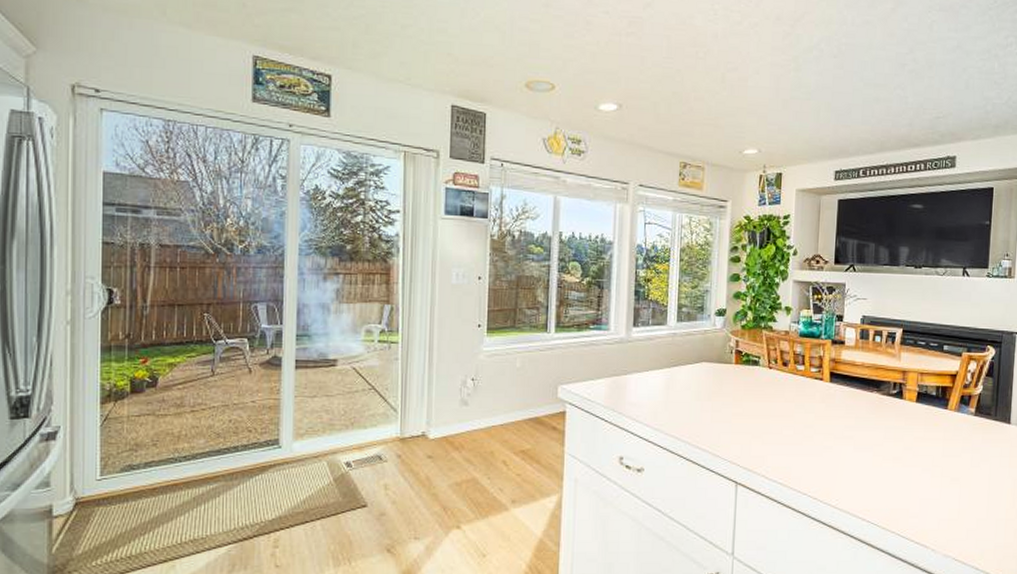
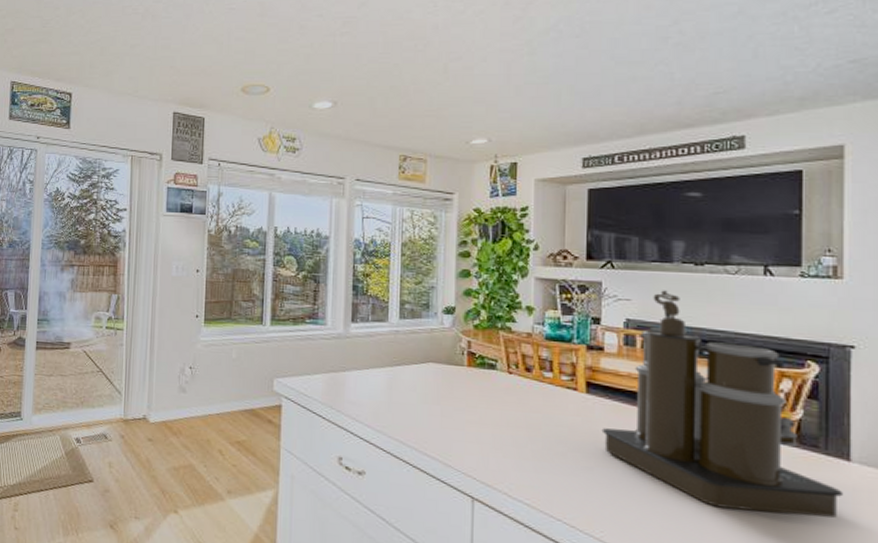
coffee maker: none [840,290,1005,470] -> present [601,290,844,518]

